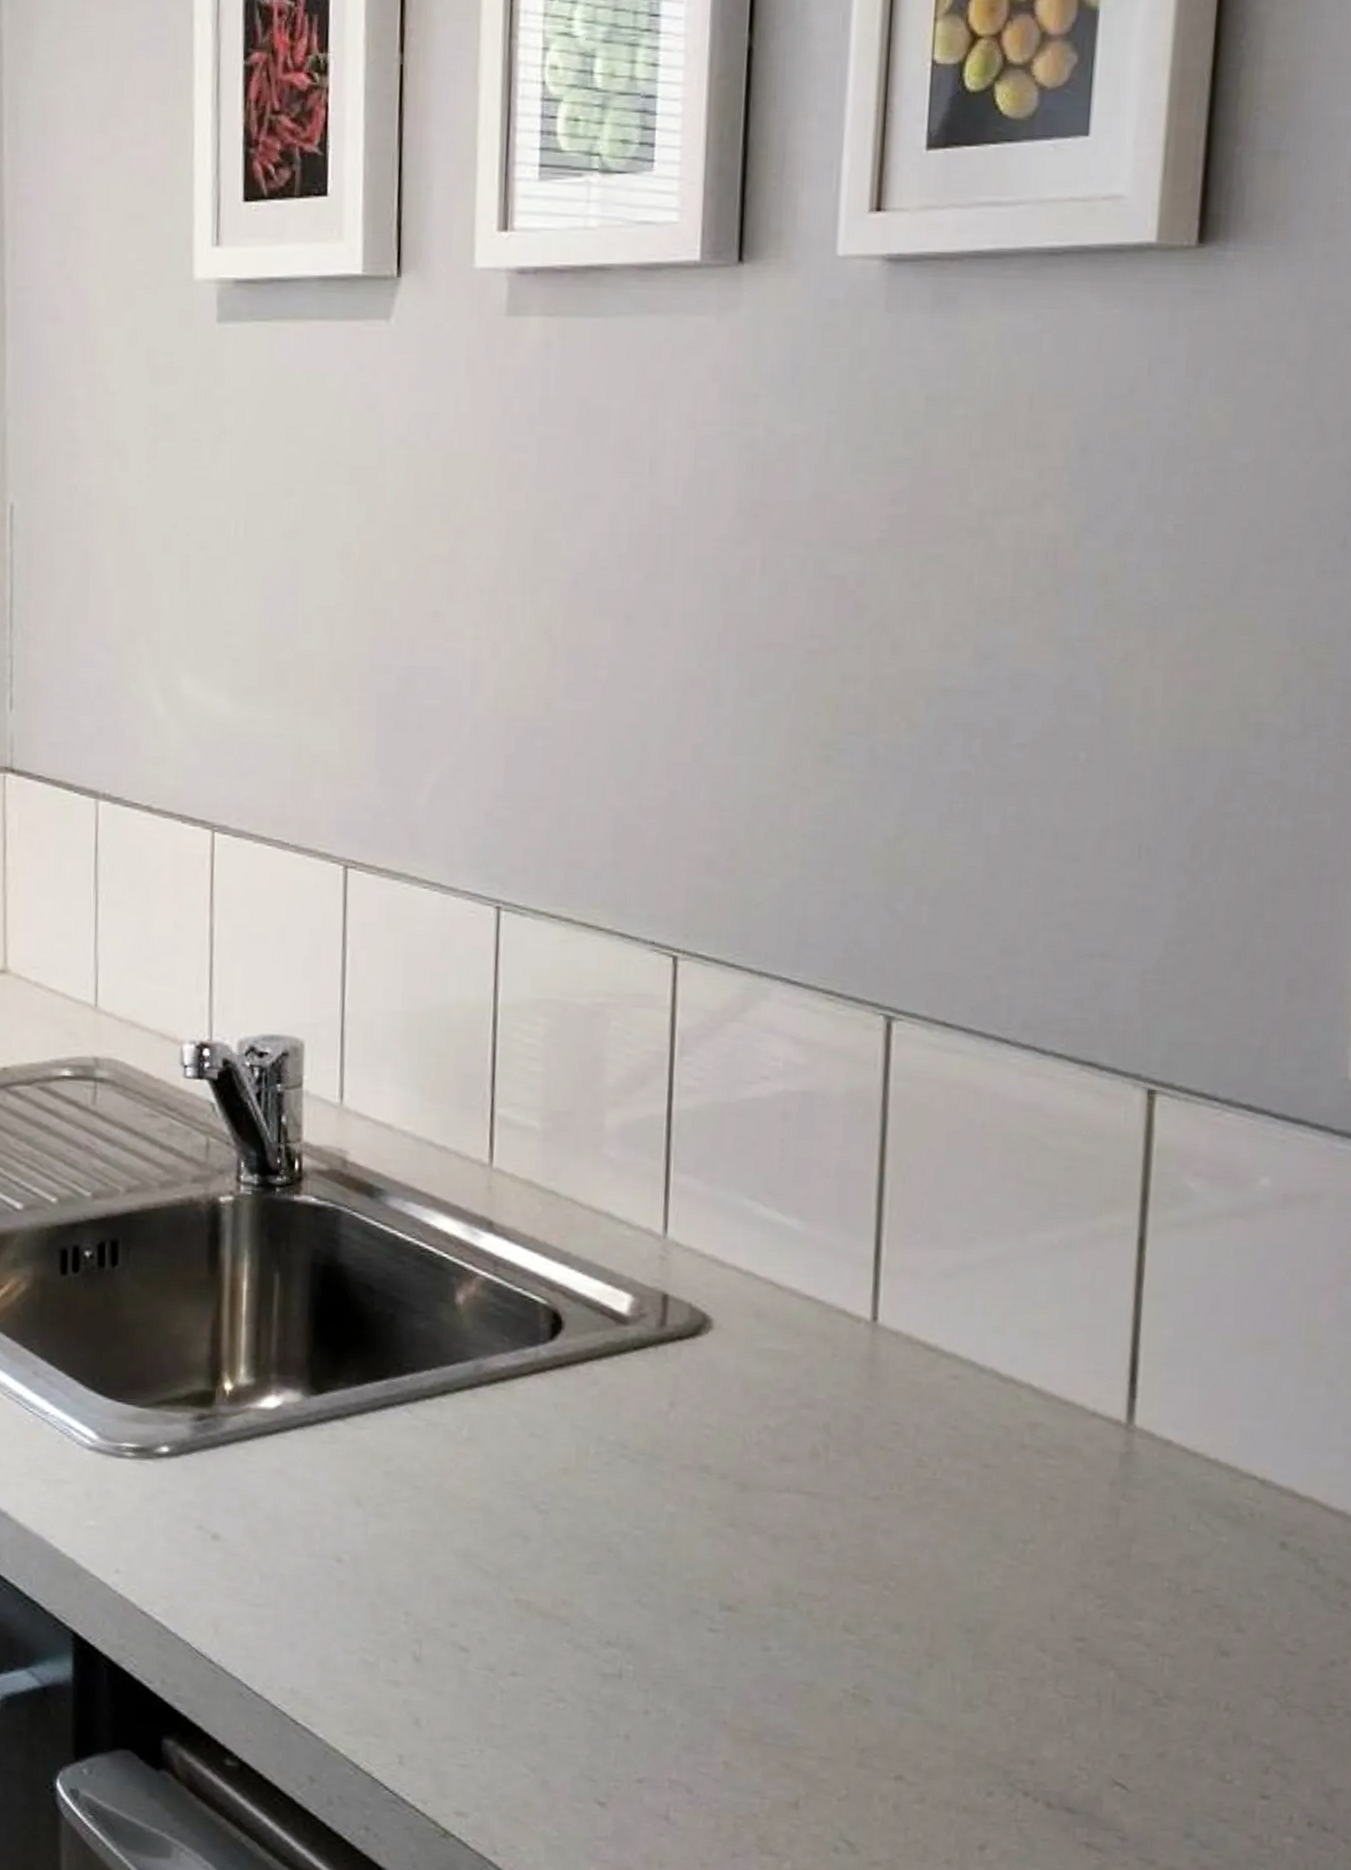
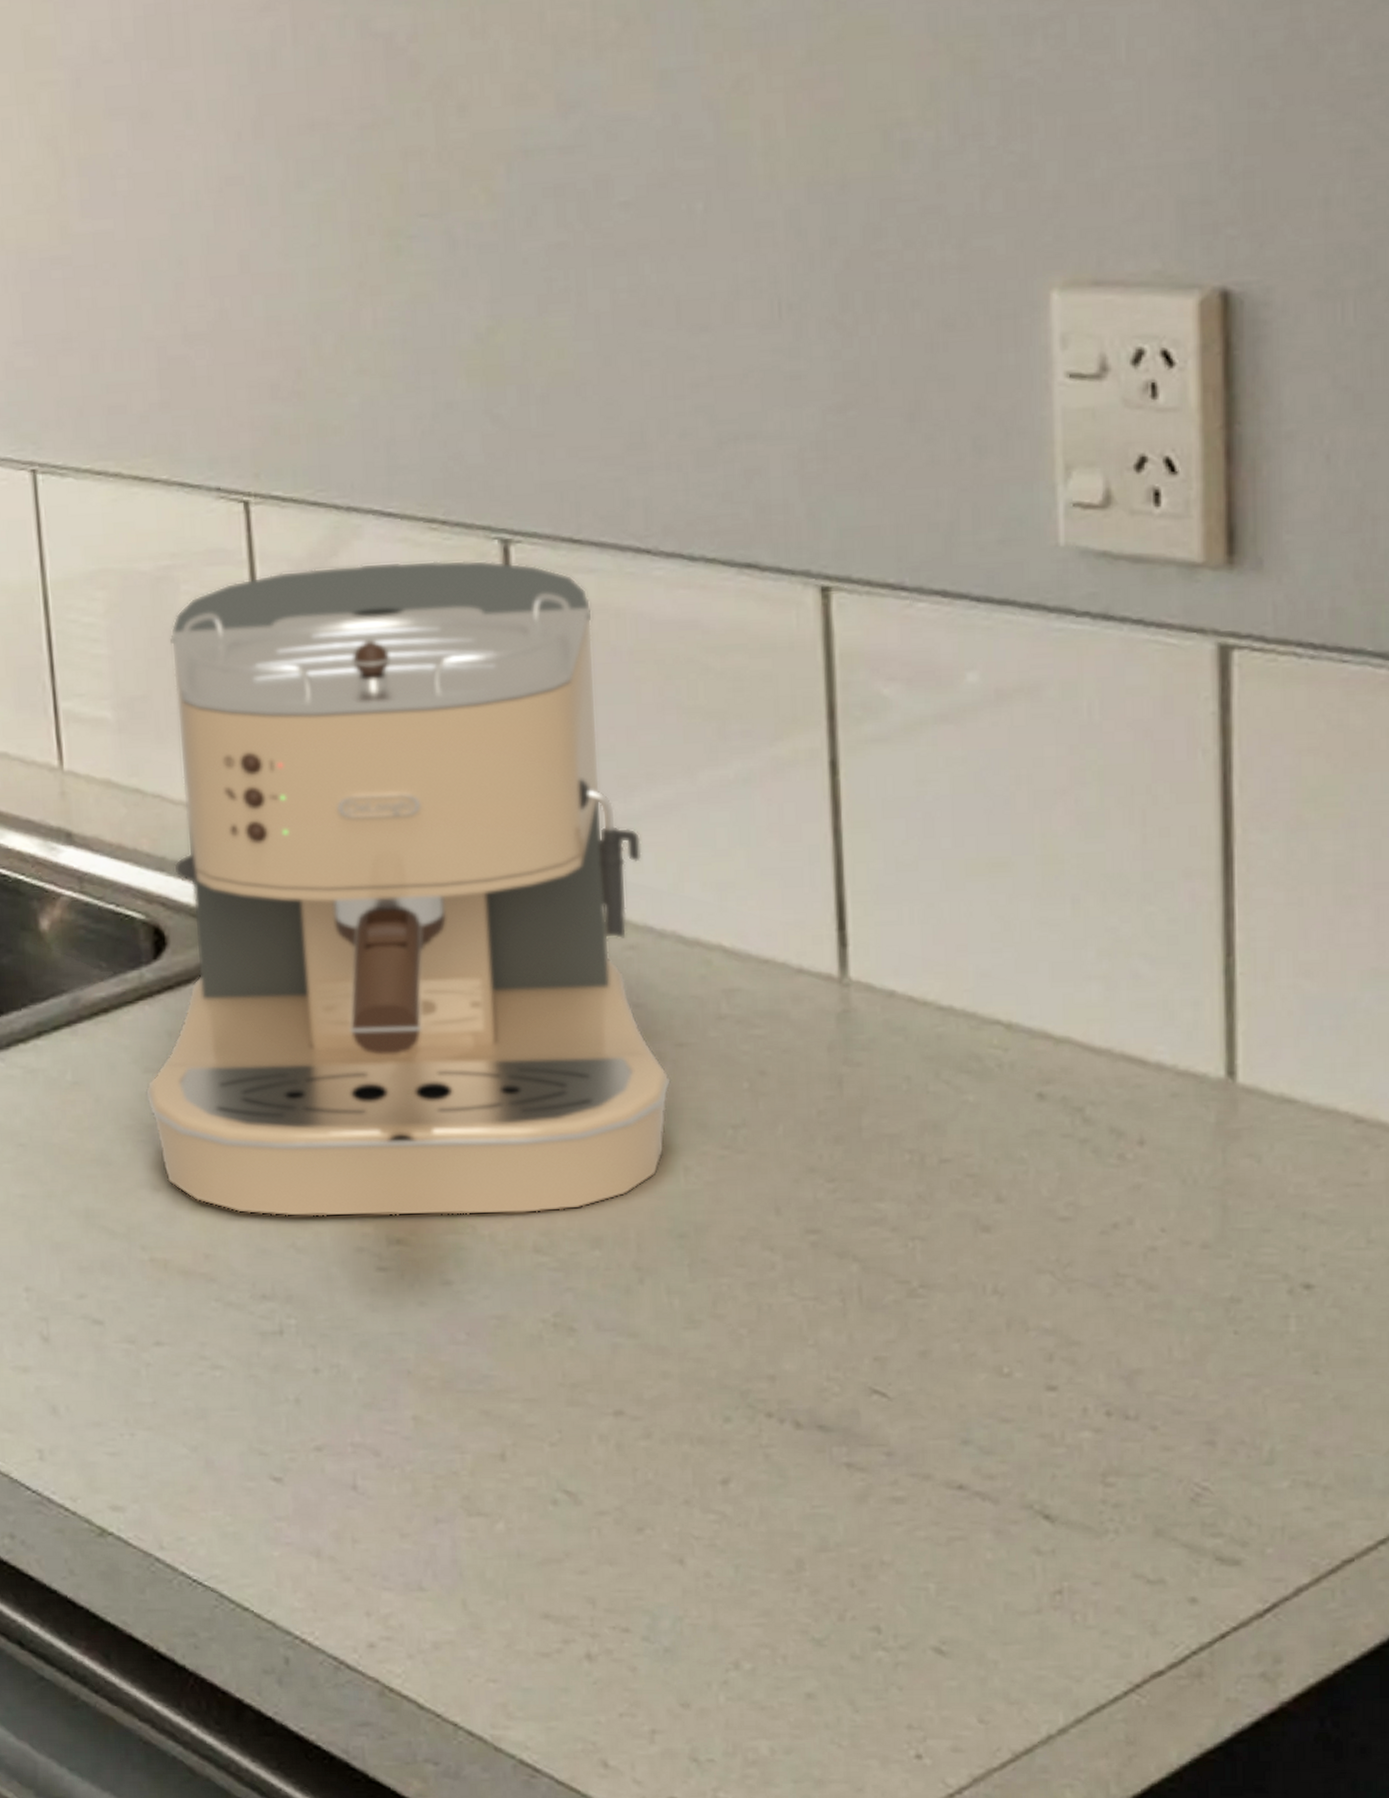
coffee maker: none [528,1020,976,1598] -> present [145,560,671,1217]

